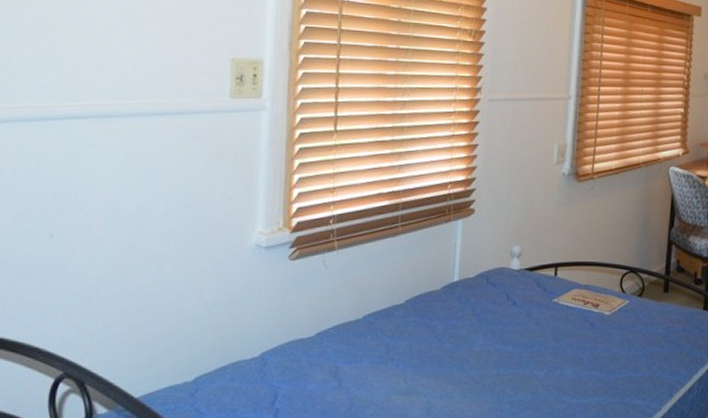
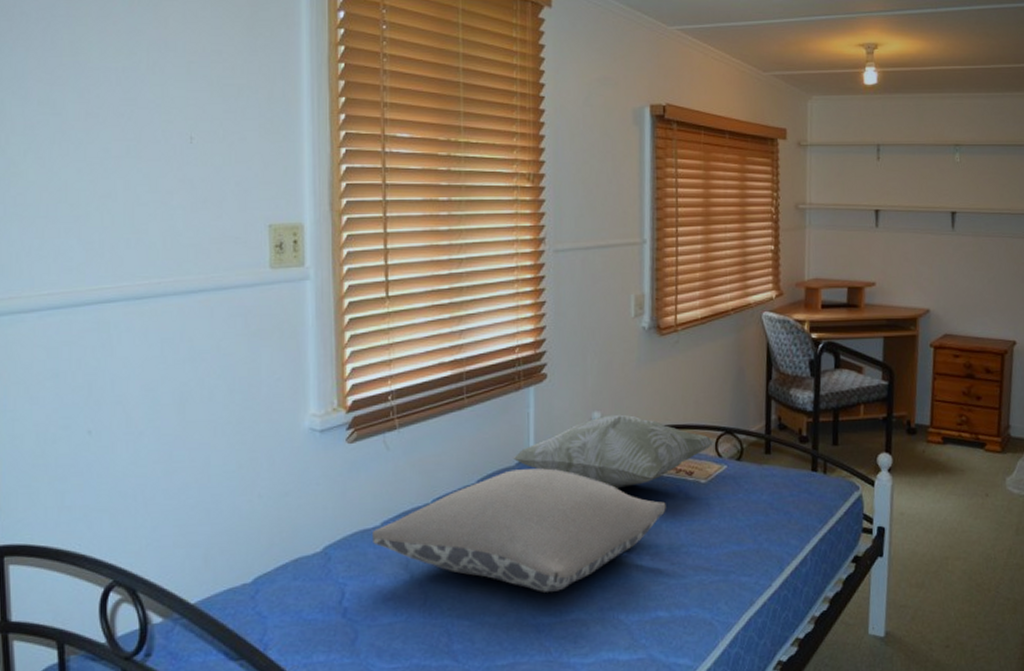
pillow: none [306,293,573,404] -> present [373,468,666,592]
decorative pillow: none [438,249,620,316] -> present [512,414,715,489]

